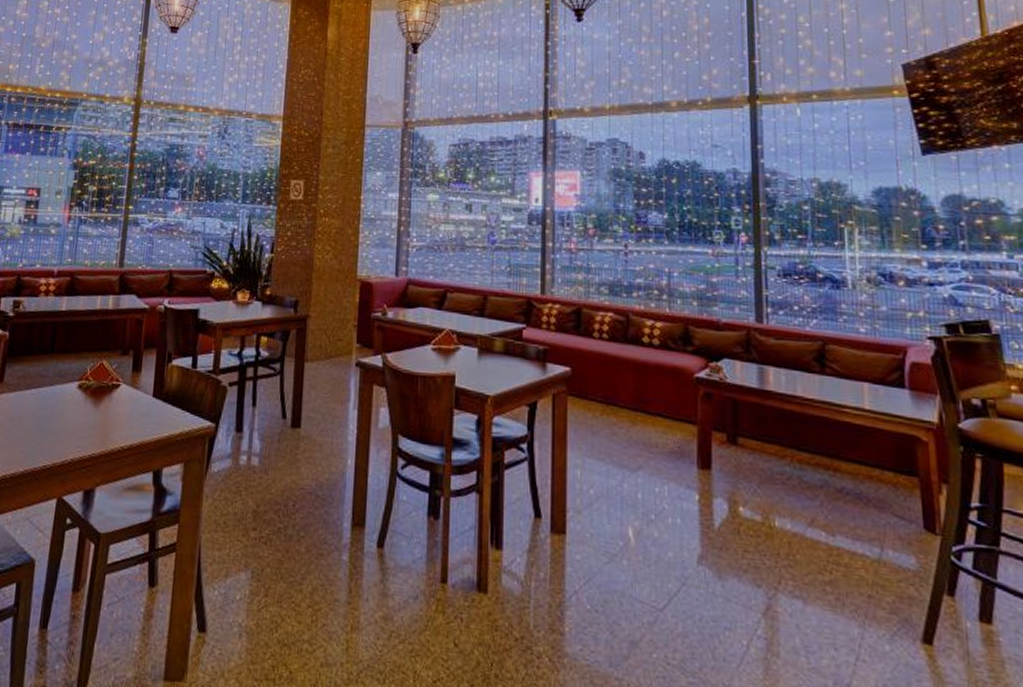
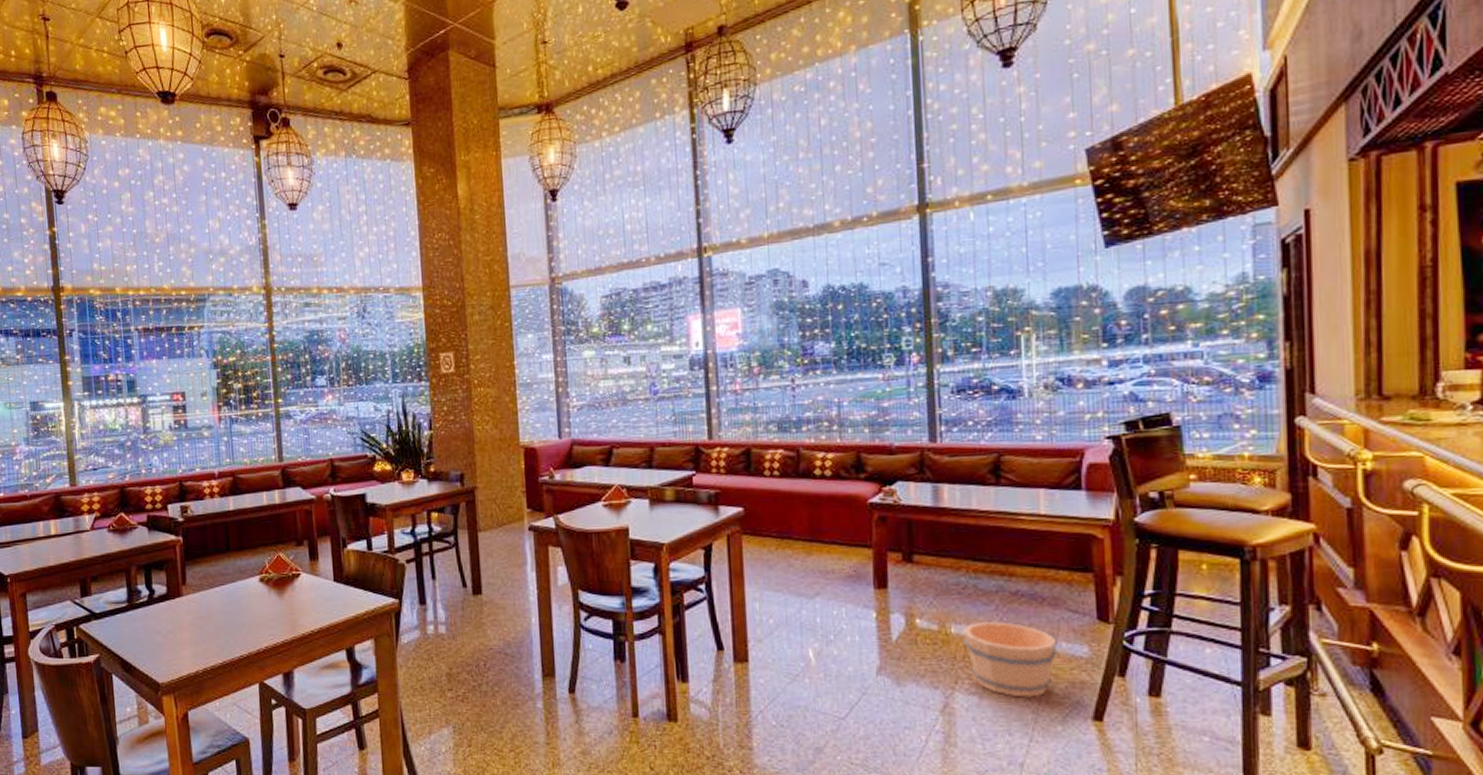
bucket: none [786,518,884,609] -> present [962,622,1057,698]

